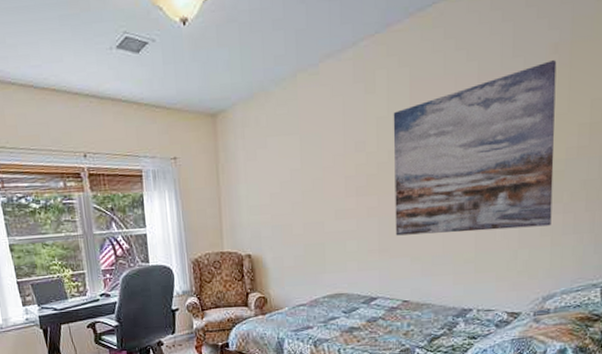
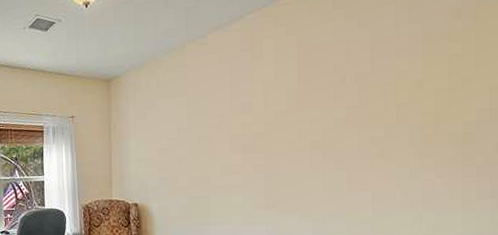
wall art: present [393,60,557,236] -> none [280,25,462,192]

